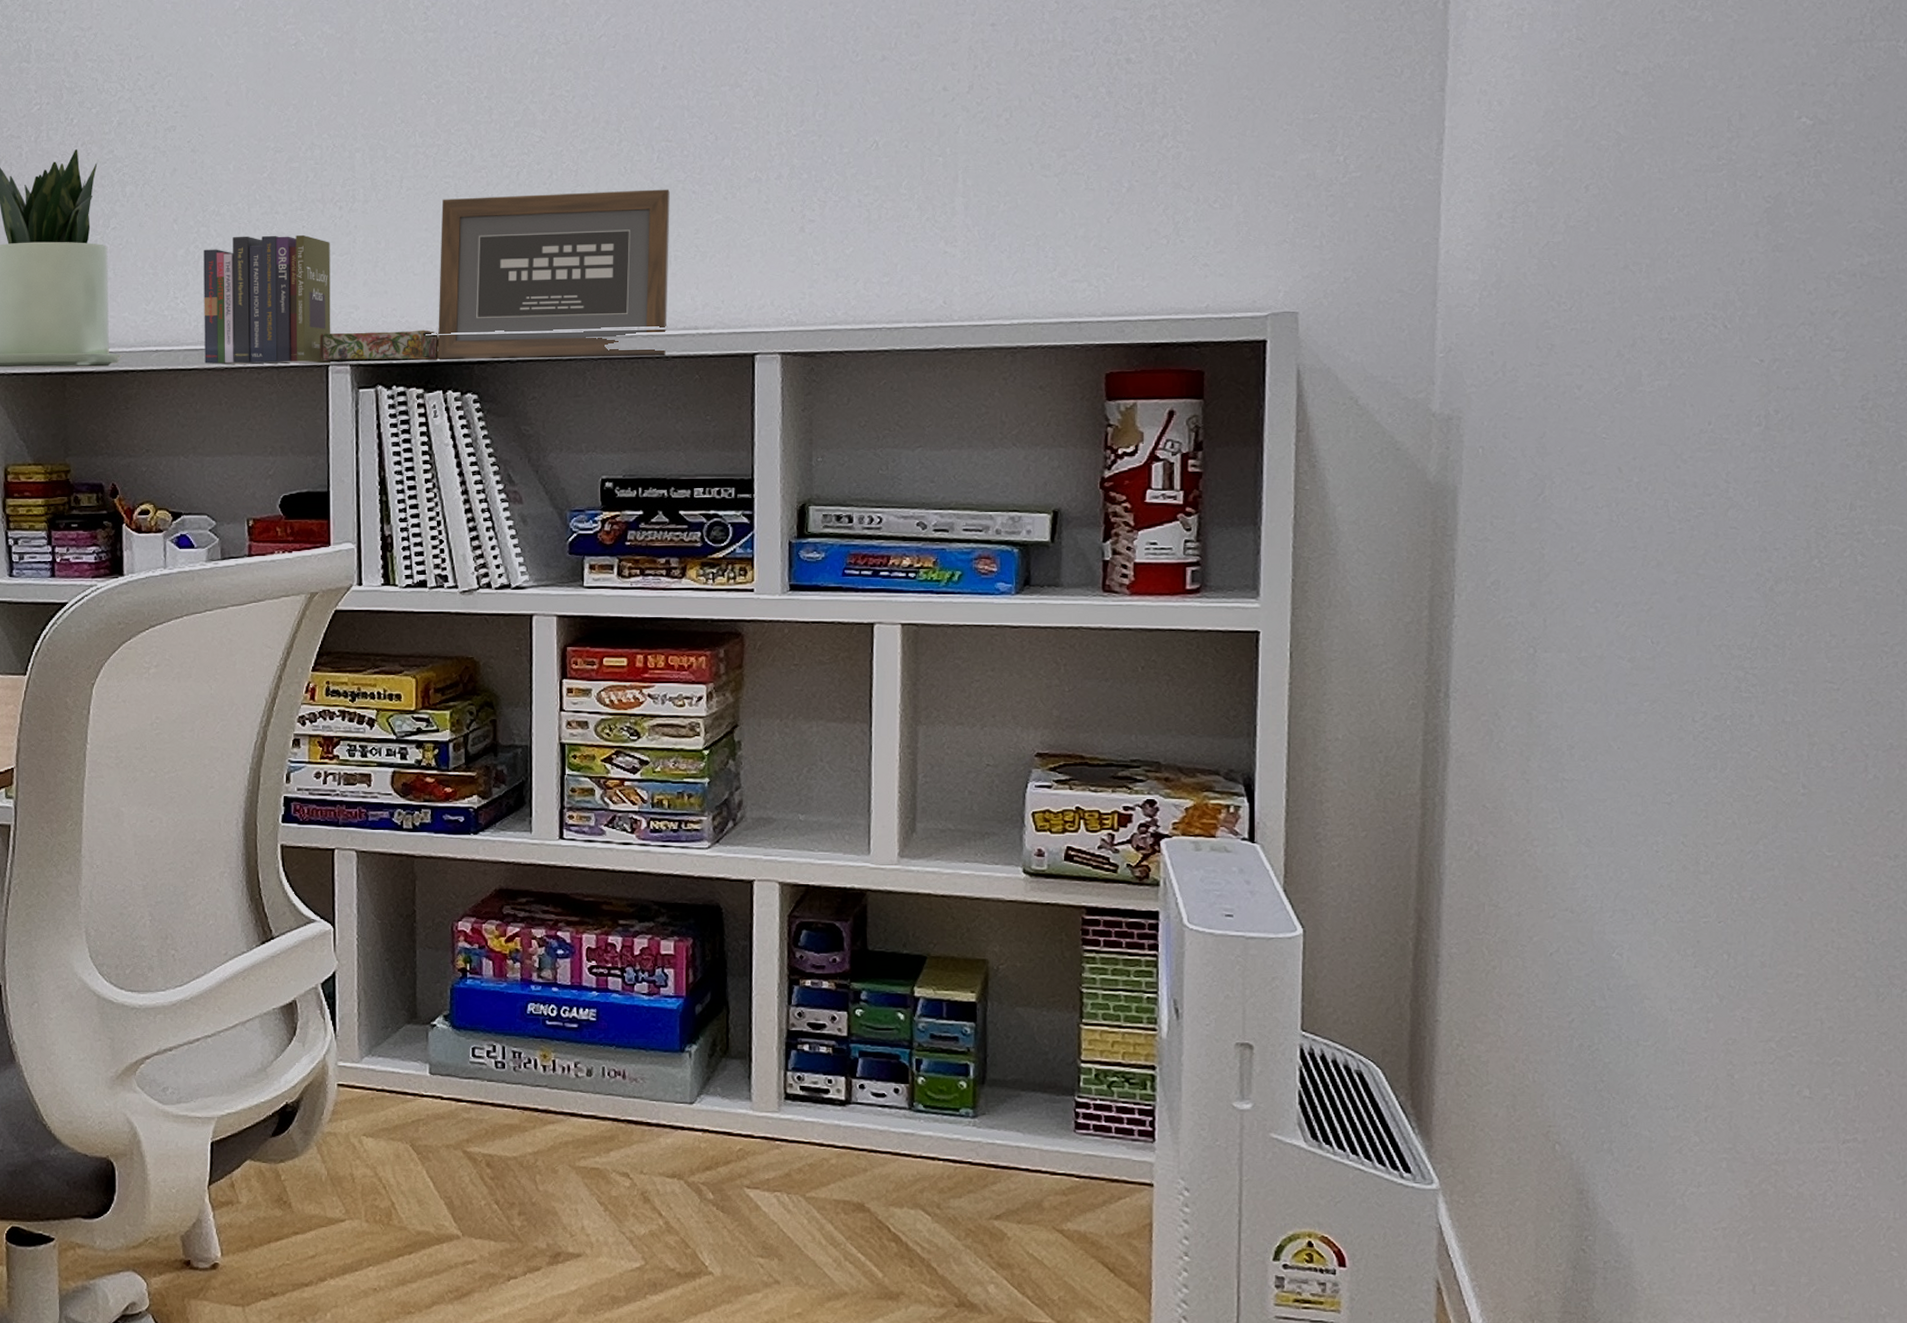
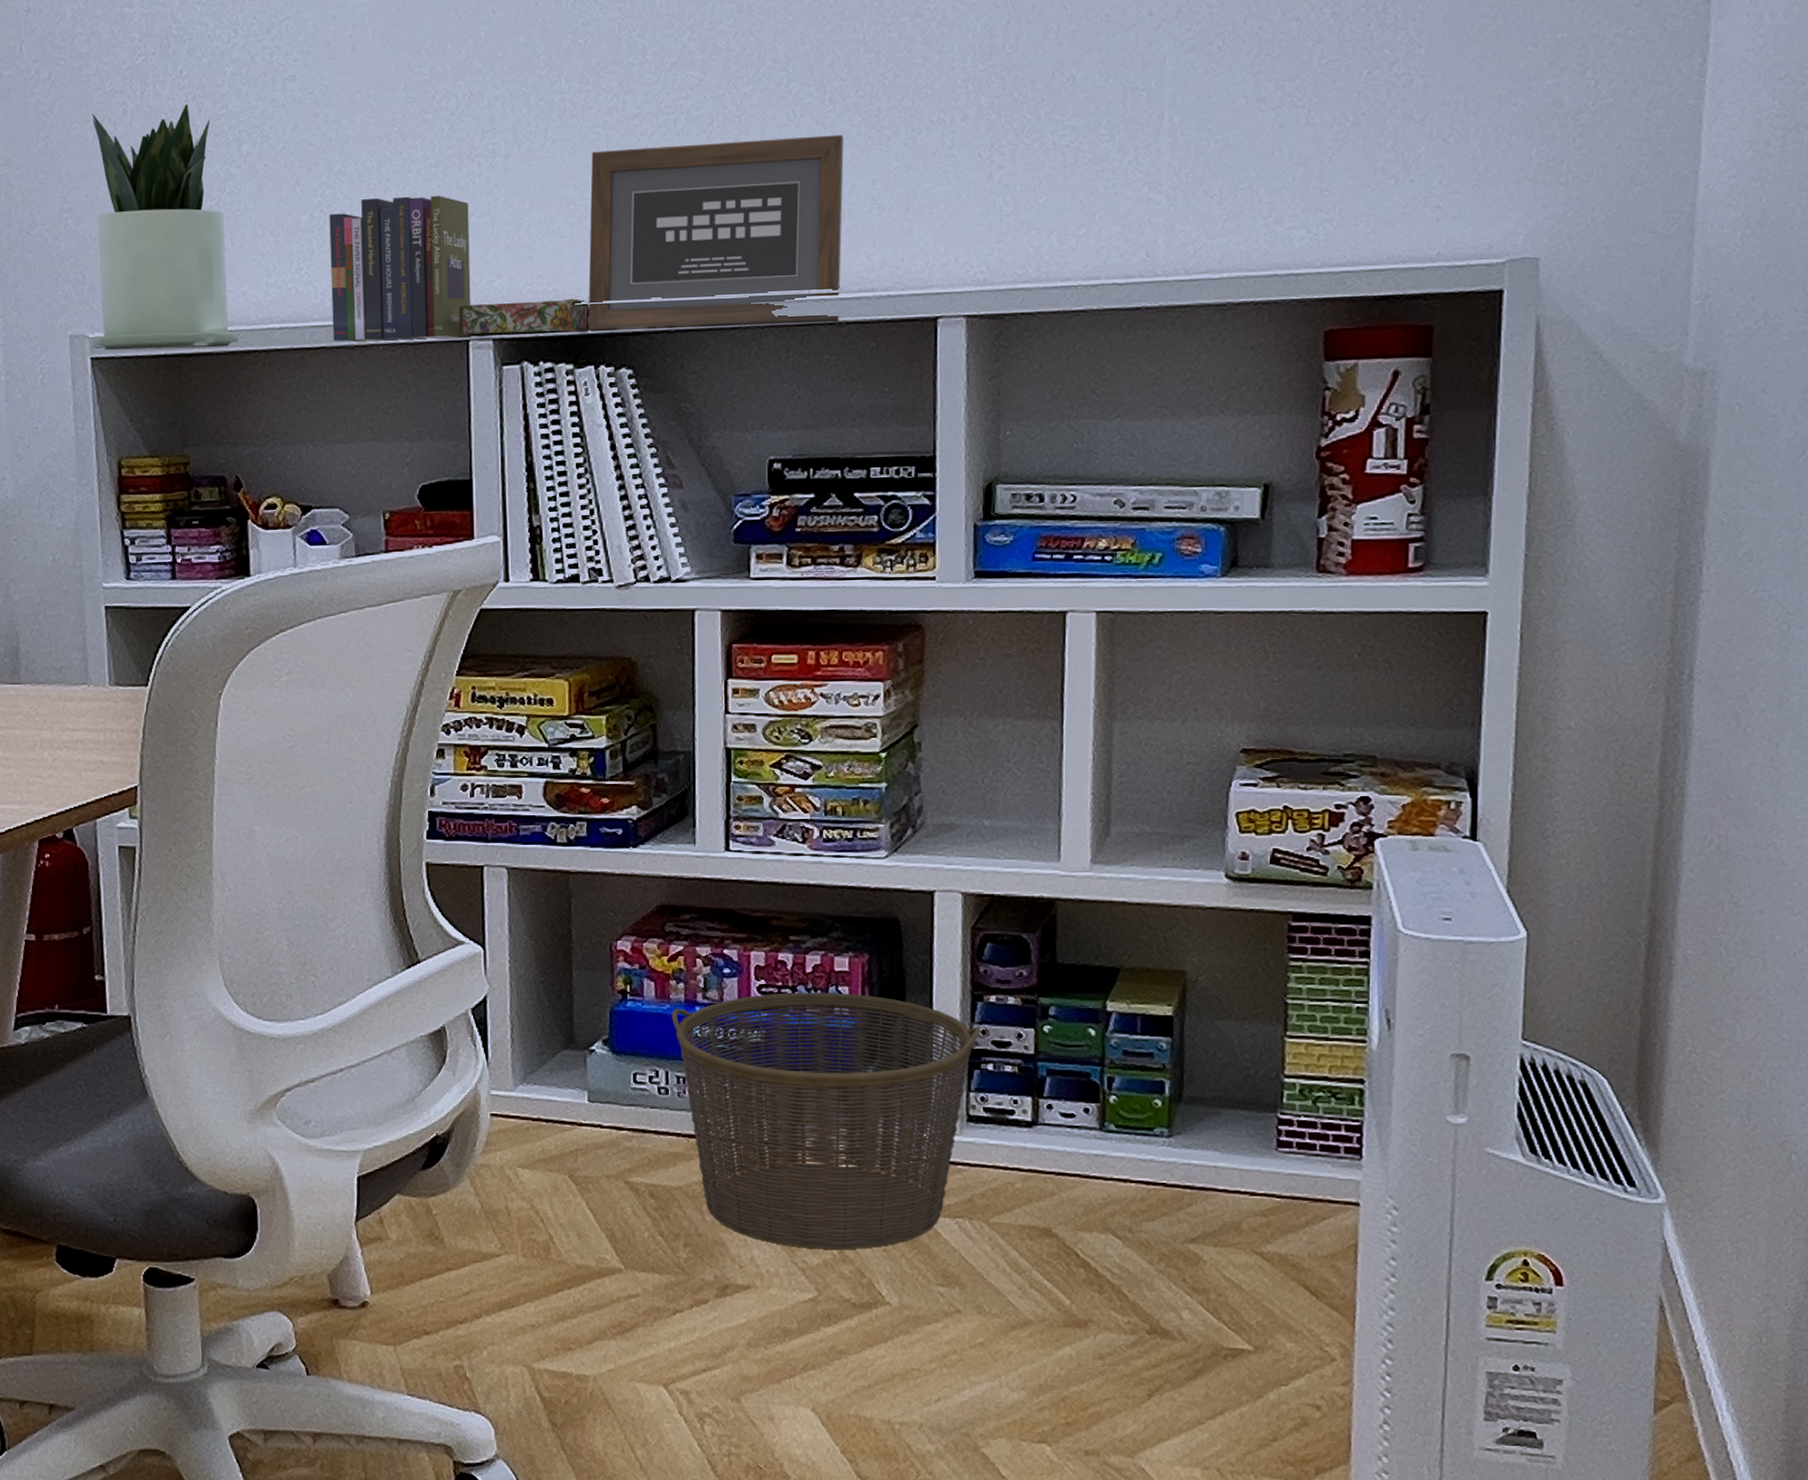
basket: none [508,973,798,1220] -> present [671,992,981,1249]

